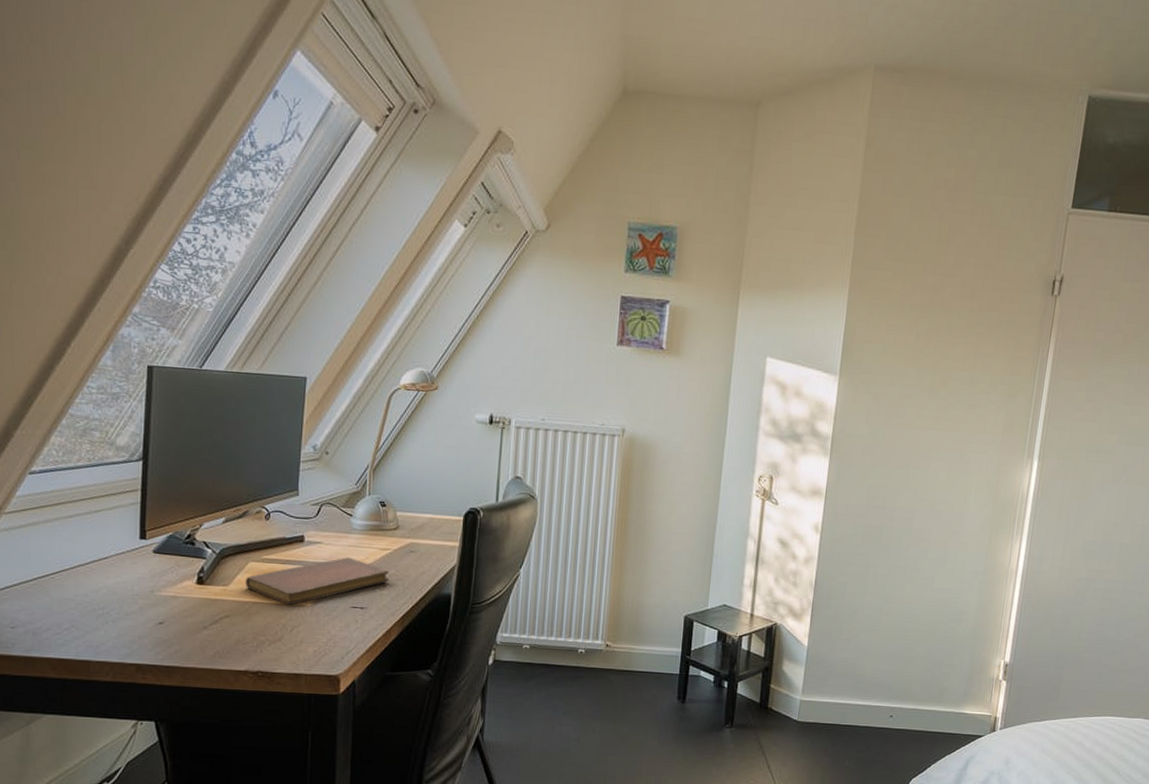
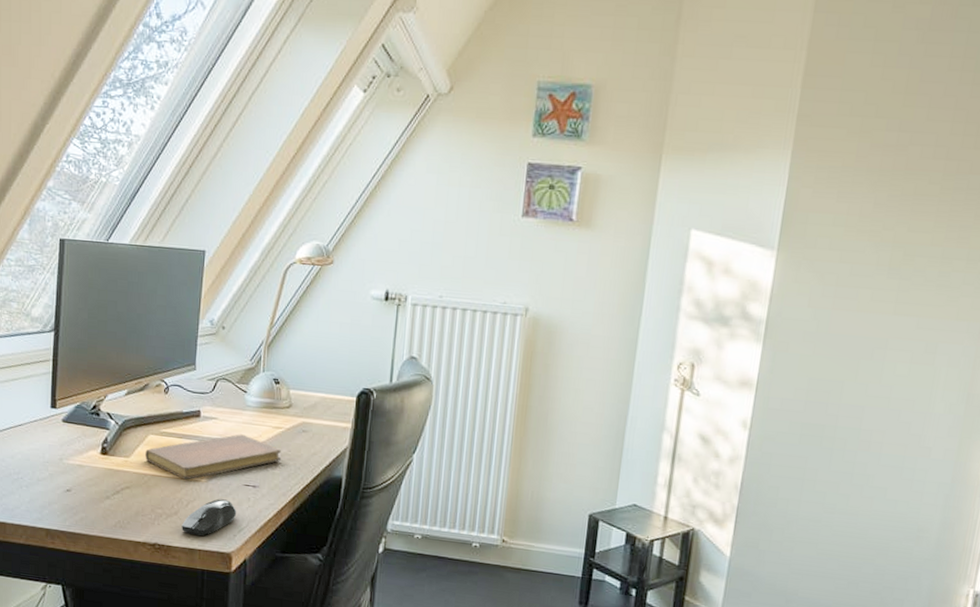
computer mouse: none [286,622,344,661] -> present [182,499,237,537]

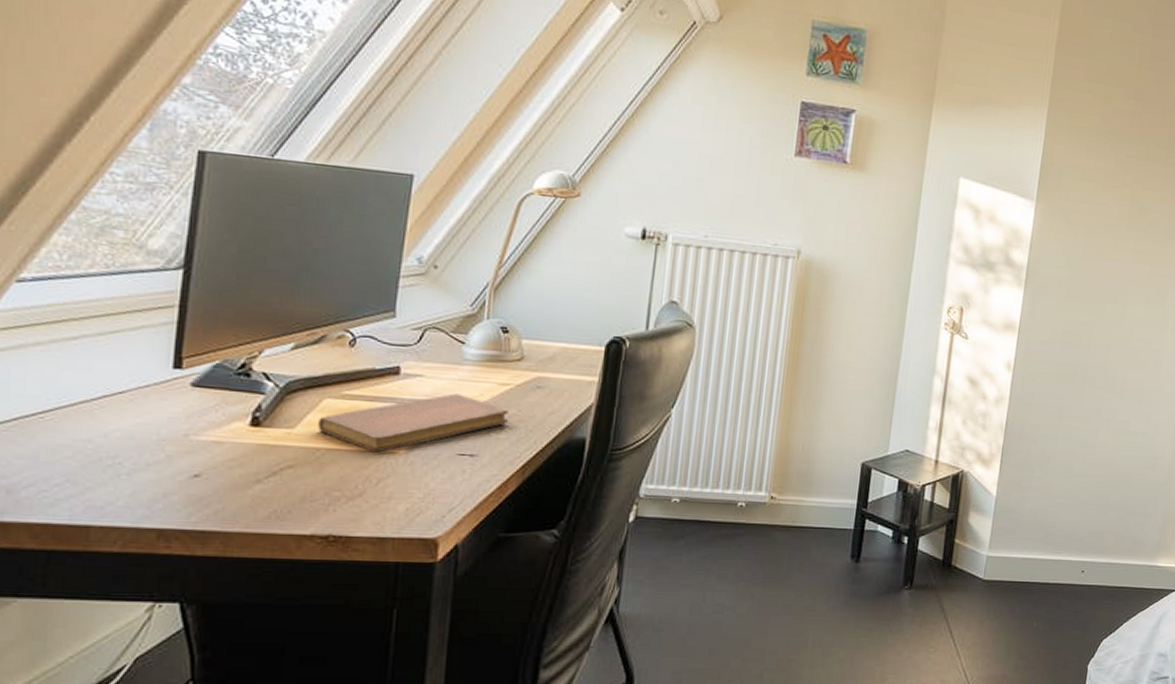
computer mouse: present [182,499,237,537] -> none [368,473,447,521]

